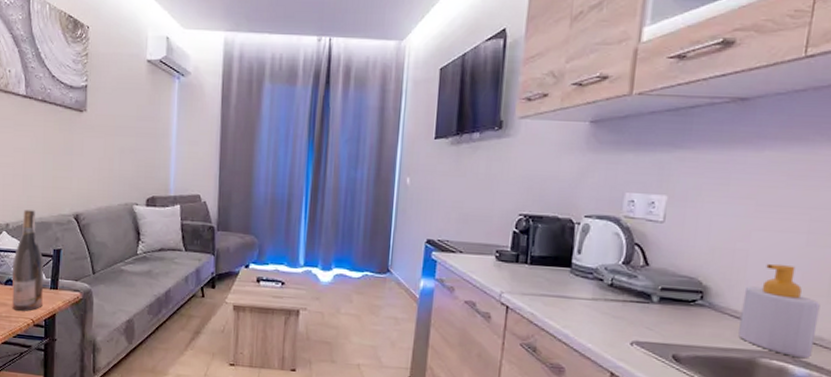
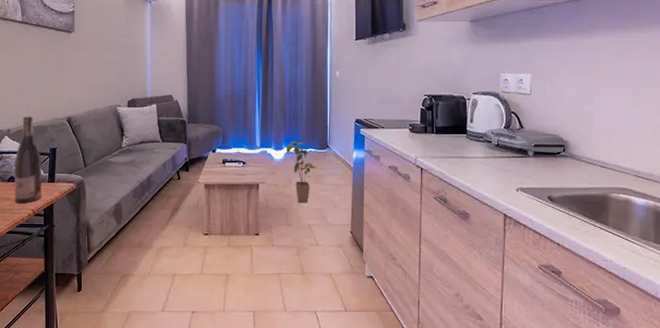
house plant: none [335,261,374,338] -> present [286,141,317,203]
soap bottle: present [738,263,820,359] -> none [593,120,648,191]

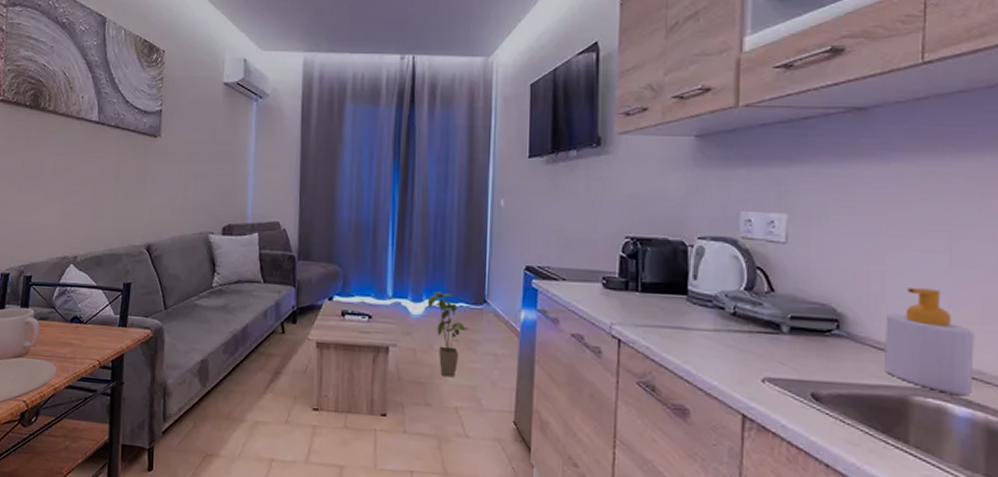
wine bottle: present [15,115,42,203] -> none [77,240,113,352]
soap bottle: none [593,120,648,191] -> present [885,287,975,397]

